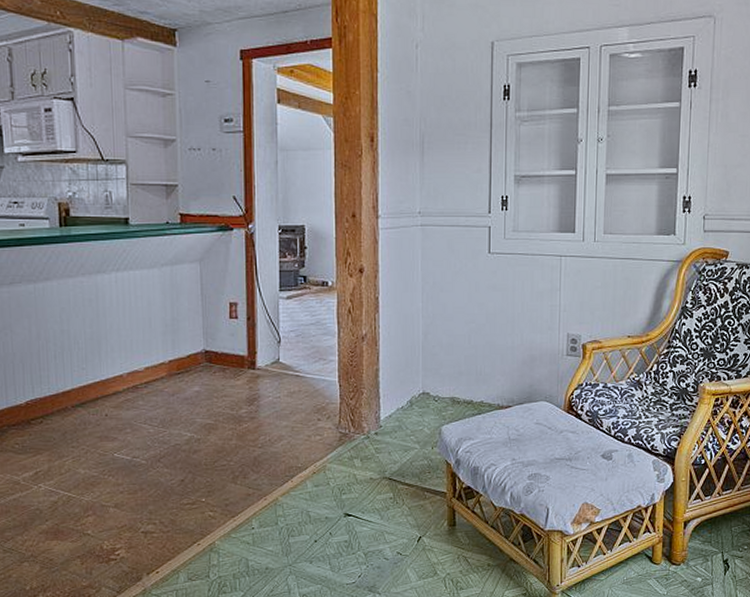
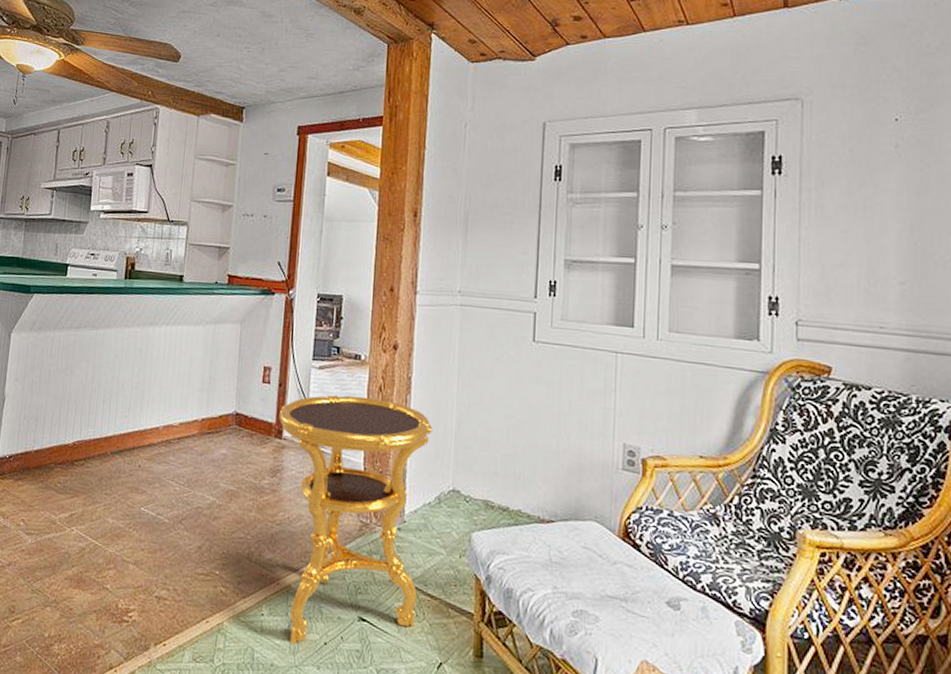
side table: none [250,320,401,548] -> present [279,395,433,645]

